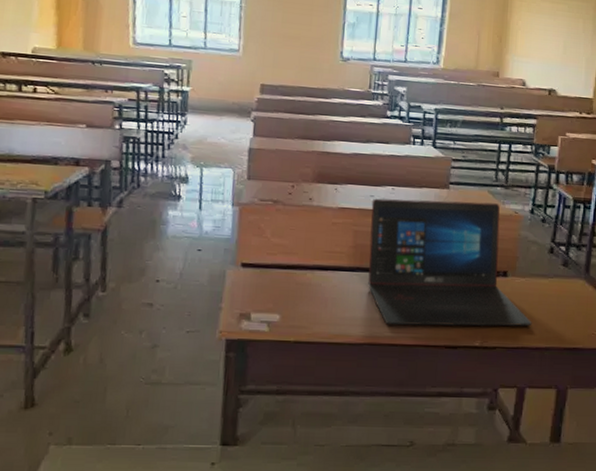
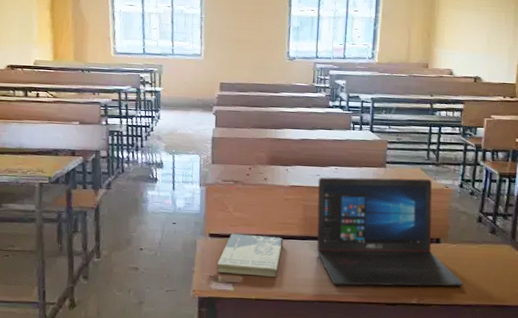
book: none [250,263,329,316] -> present [217,233,283,278]

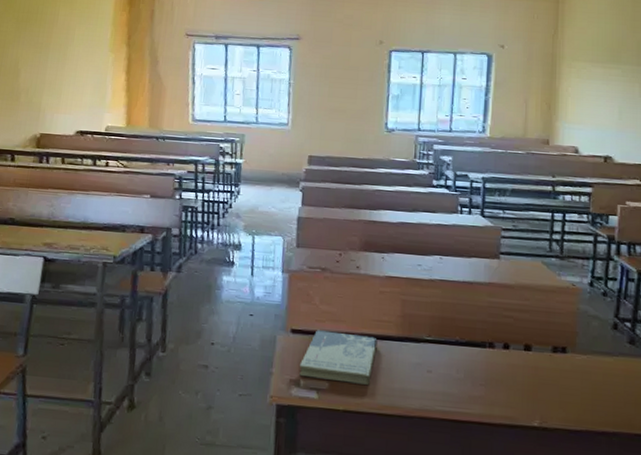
laptop: present [317,177,464,287] -> none [417,267,597,408]

